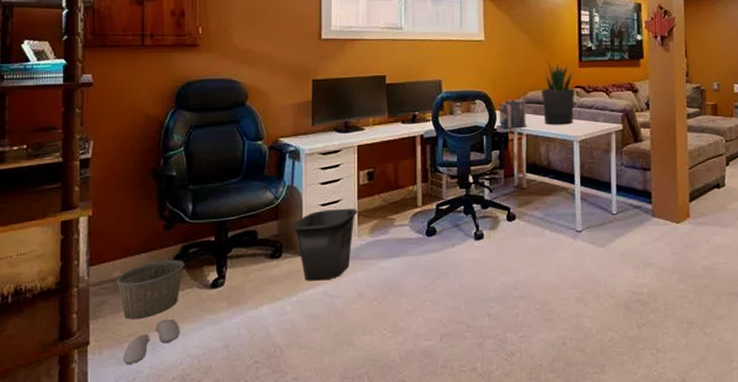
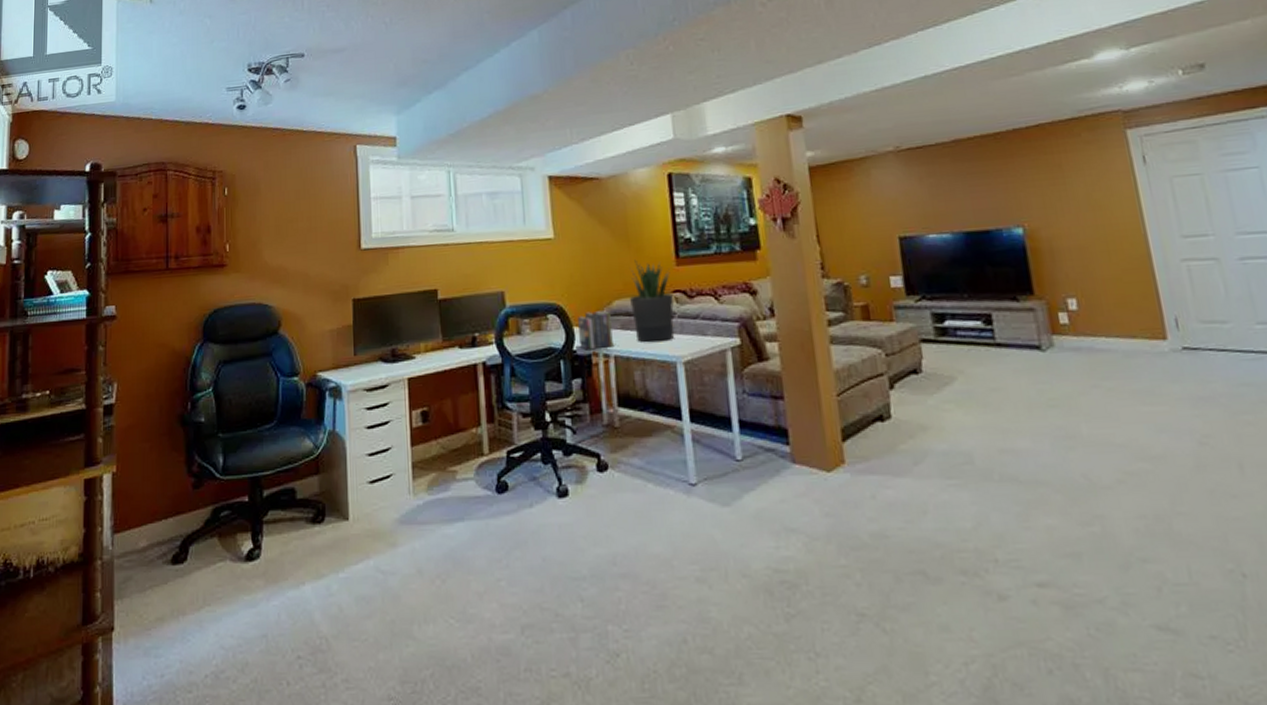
basket: present [116,260,185,320] -> none [142,525,216,600]
slippers: present [123,319,180,365] -> none [150,600,212,657]
waste bin: present [291,208,358,281] -> none [335,457,412,553]

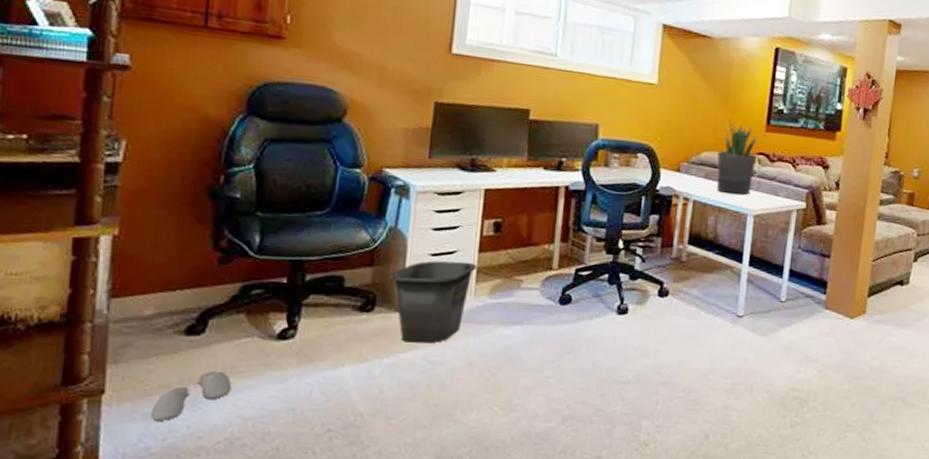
slippers: none [150,600,212,657] -> present [150,372,232,422]
waste bin: none [335,457,412,553] -> present [390,260,477,343]
books: present [578,311,614,350] -> none [663,157,698,192]

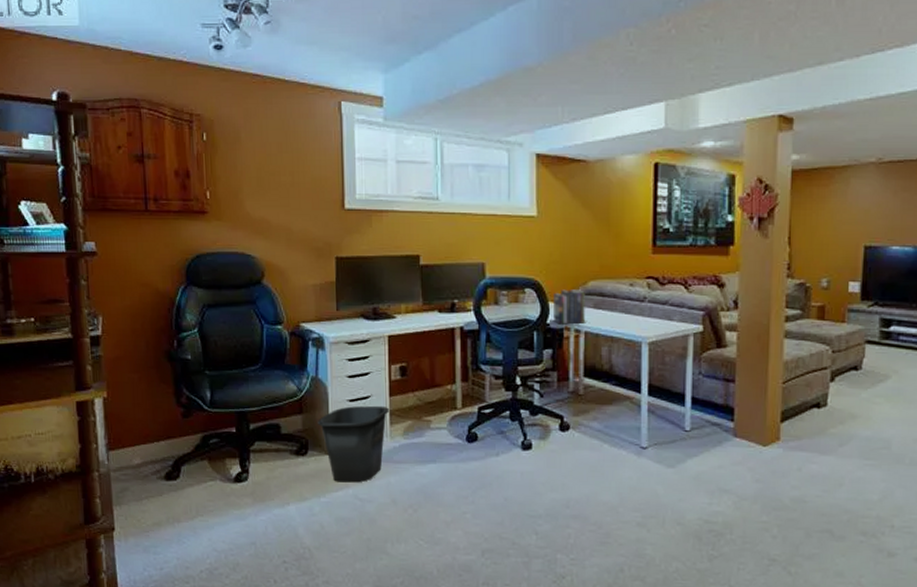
slippers: present [150,372,232,422] -> none [149,511,205,554]
books: none [663,157,698,192] -> present [554,289,586,325]
planter: present [716,119,759,195] -> none [605,244,647,323]

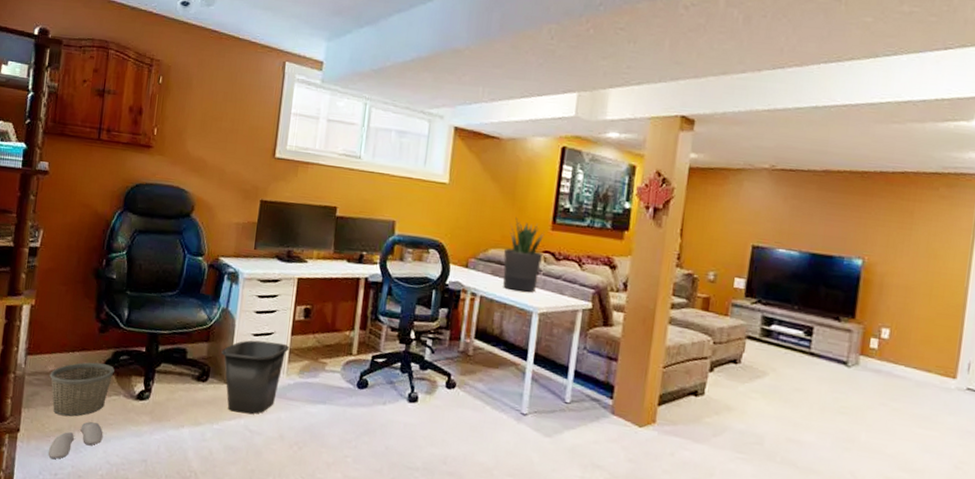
basket: none [137,450,206,509] -> present [50,362,115,417]
slippers: none [149,511,205,554] -> present [48,421,104,459]
books: present [554,289,586,325] -> none [452,253,485,288]
planter: none [605,244,647,323] -> present [502,217,545,293]

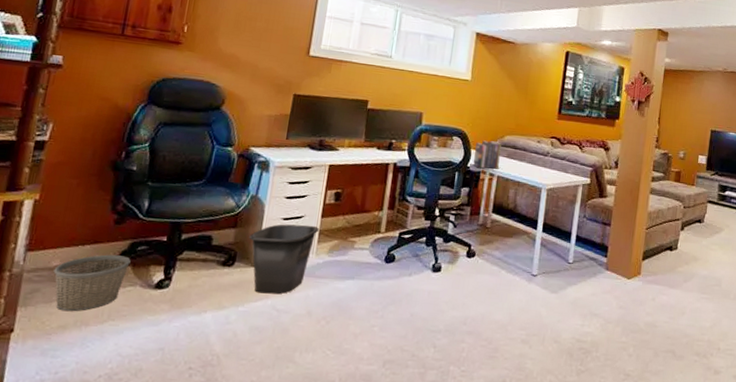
slippers: present [48,421,104,459] -> none [47,315,115,357]
books: none [452,253,485,288] -> present [473,140,502,169]
planter: present [502,217,545,293] -> none [516,109,552,172]

